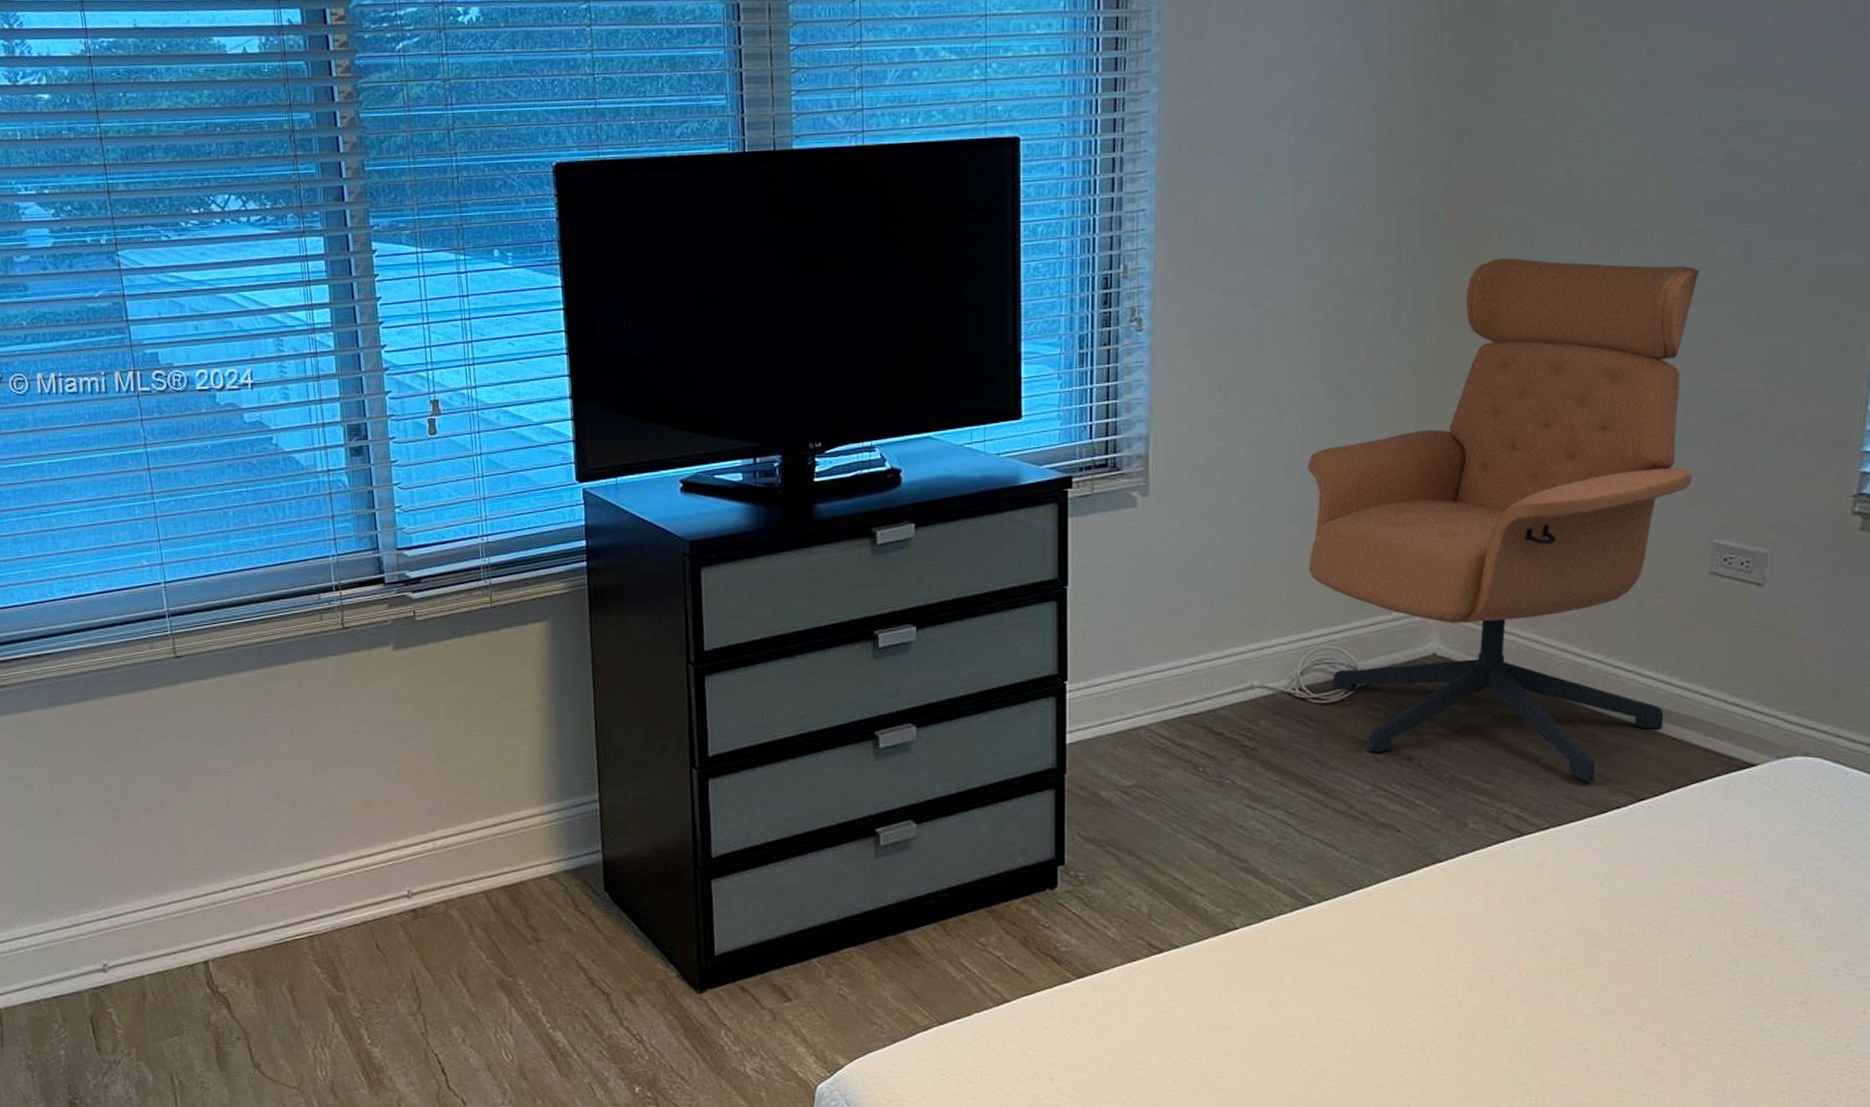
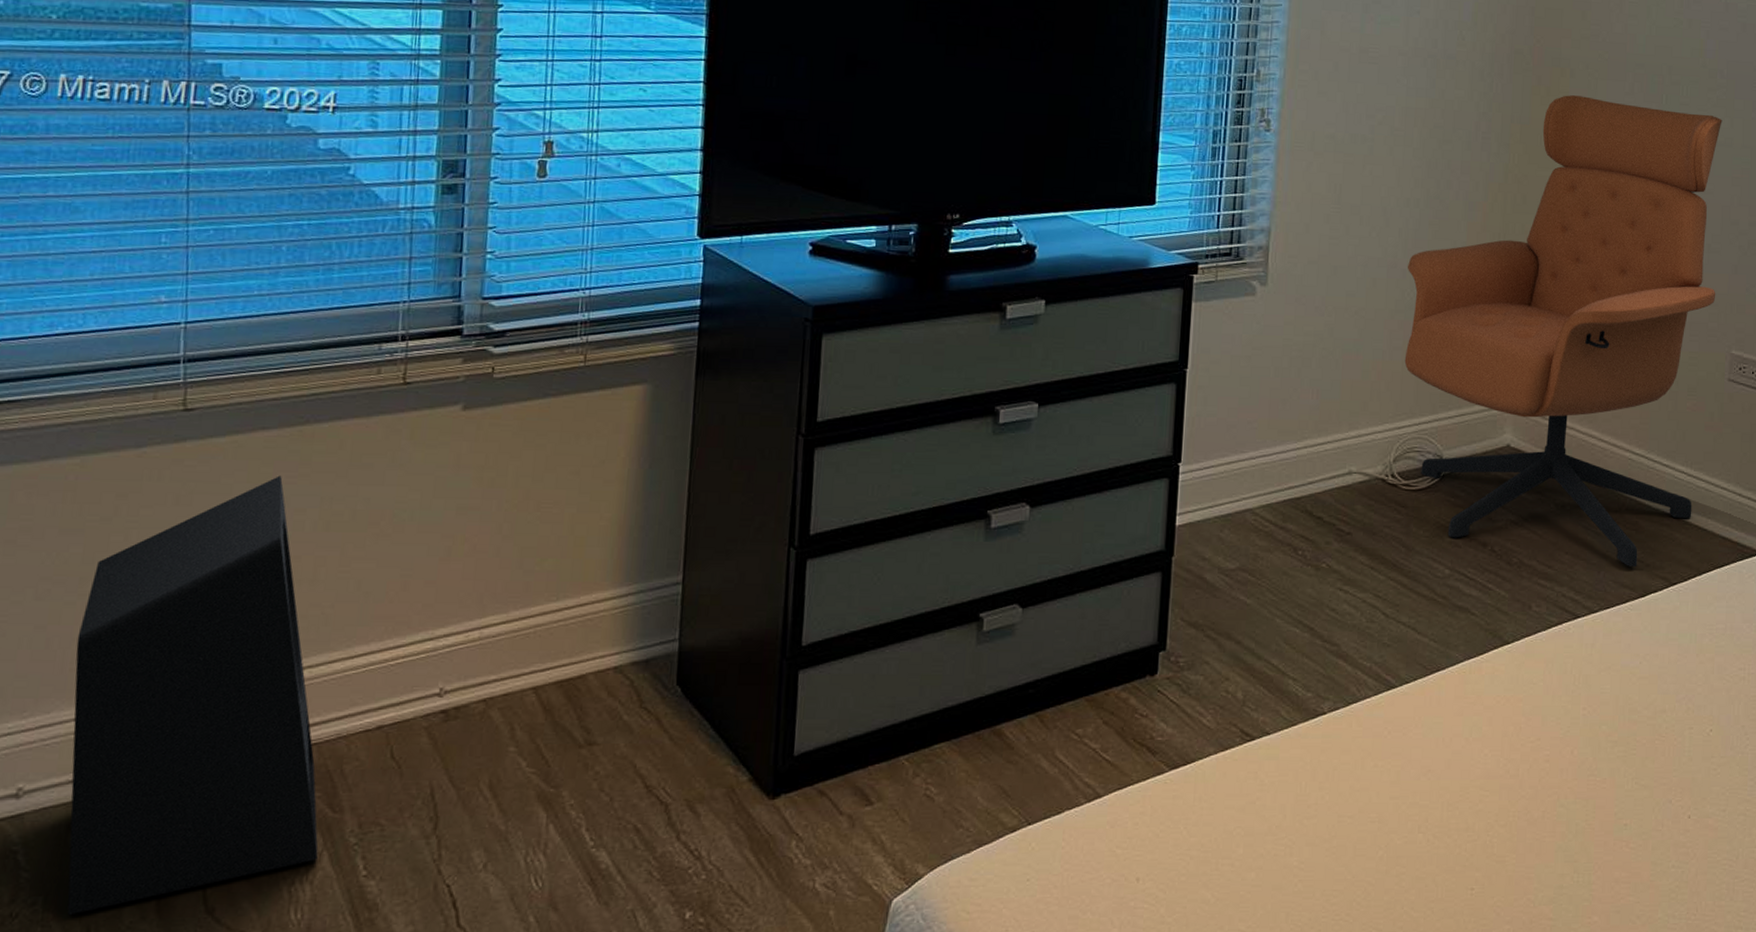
speaker: none [126,711,331,1064] -> present [67,475,319,916]

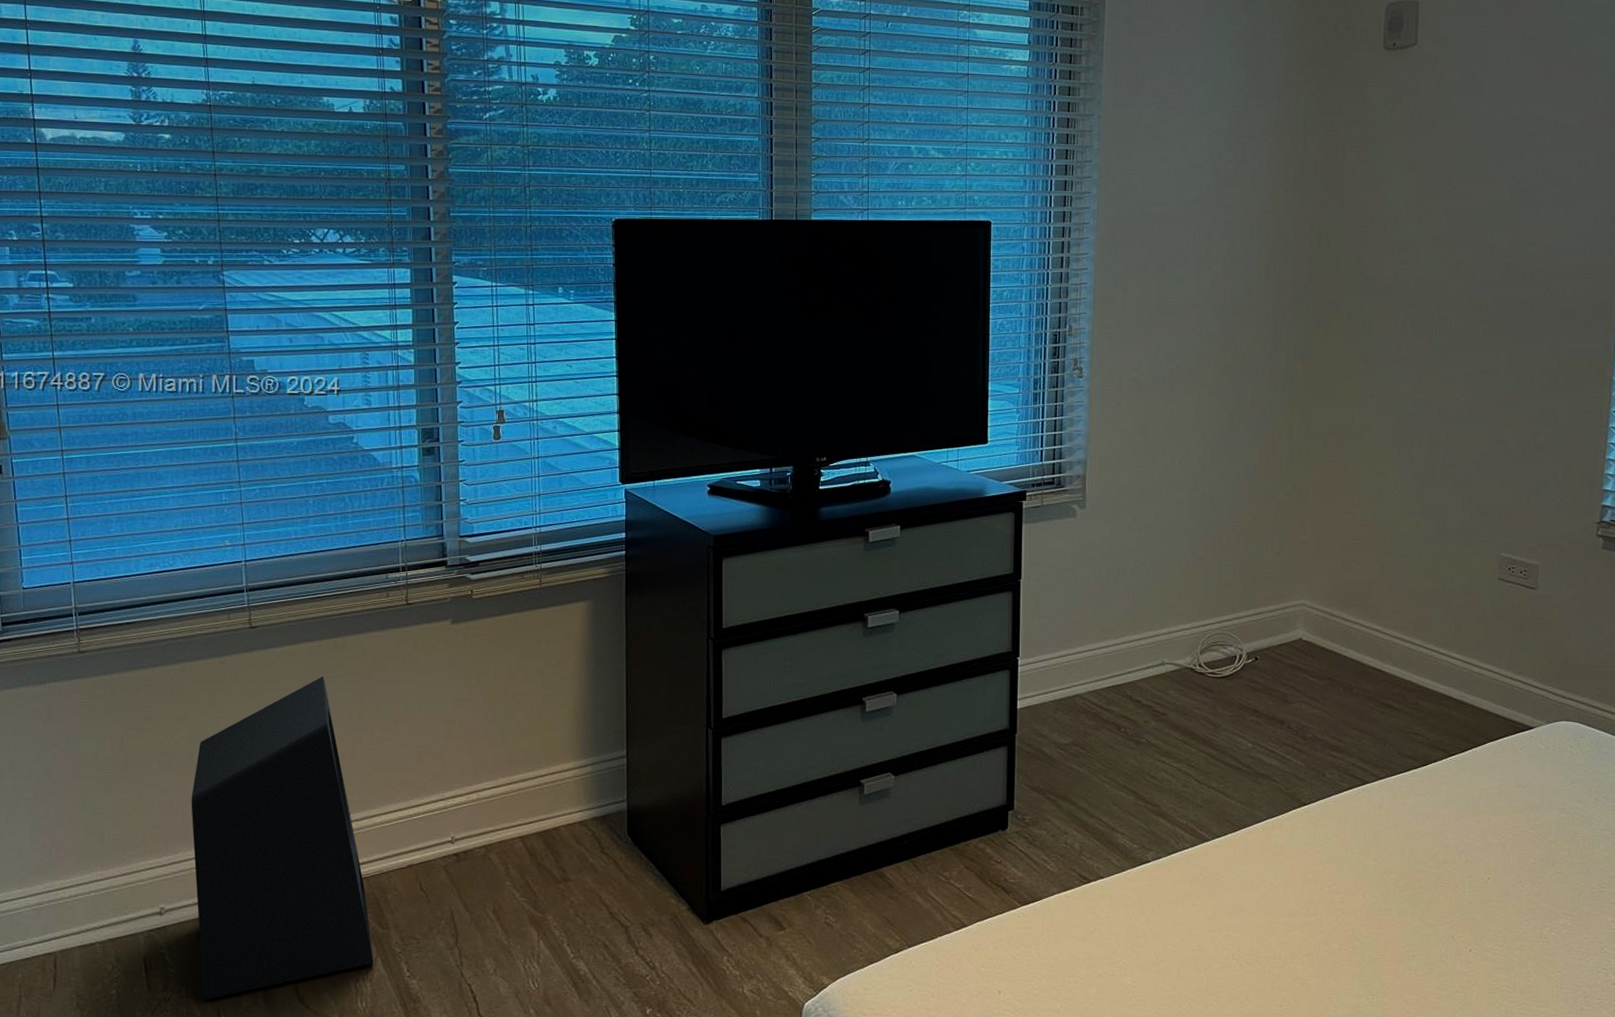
armchair: present [1404,95,1723,567] -> none [1206,334,1489,740]

